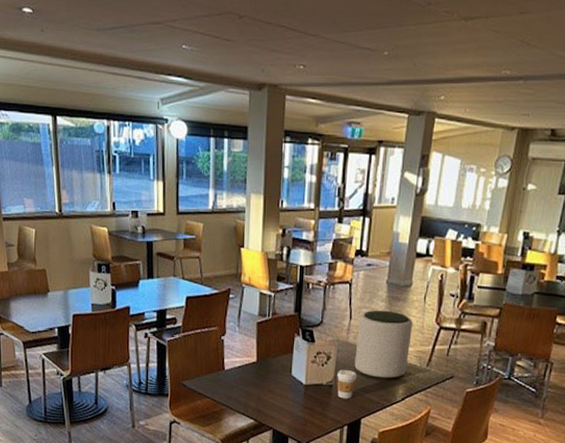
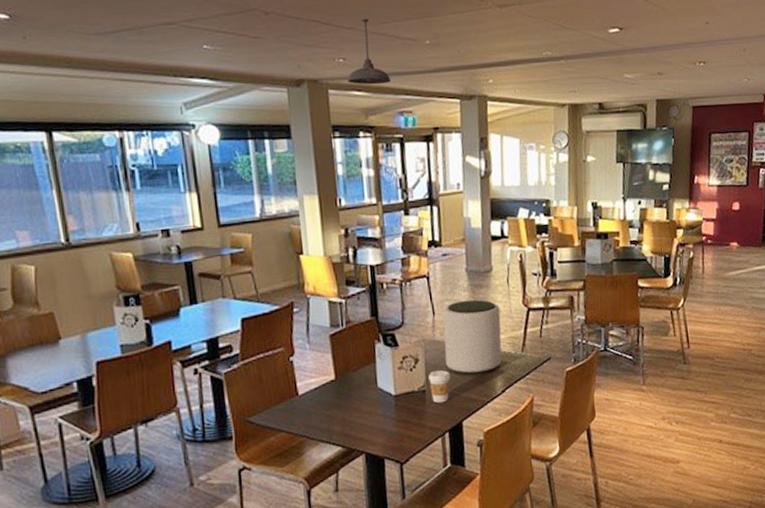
pendant light: none [305,25,345,93] -> present [348,18,391,85]

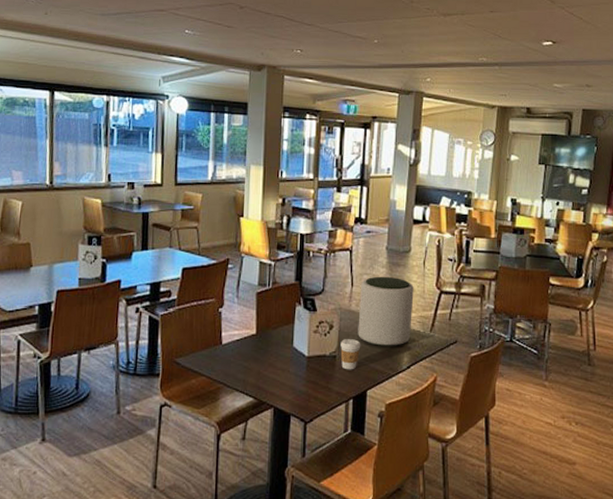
pendant light: present [348,18,391,85] -> none [302,17,339,75]

